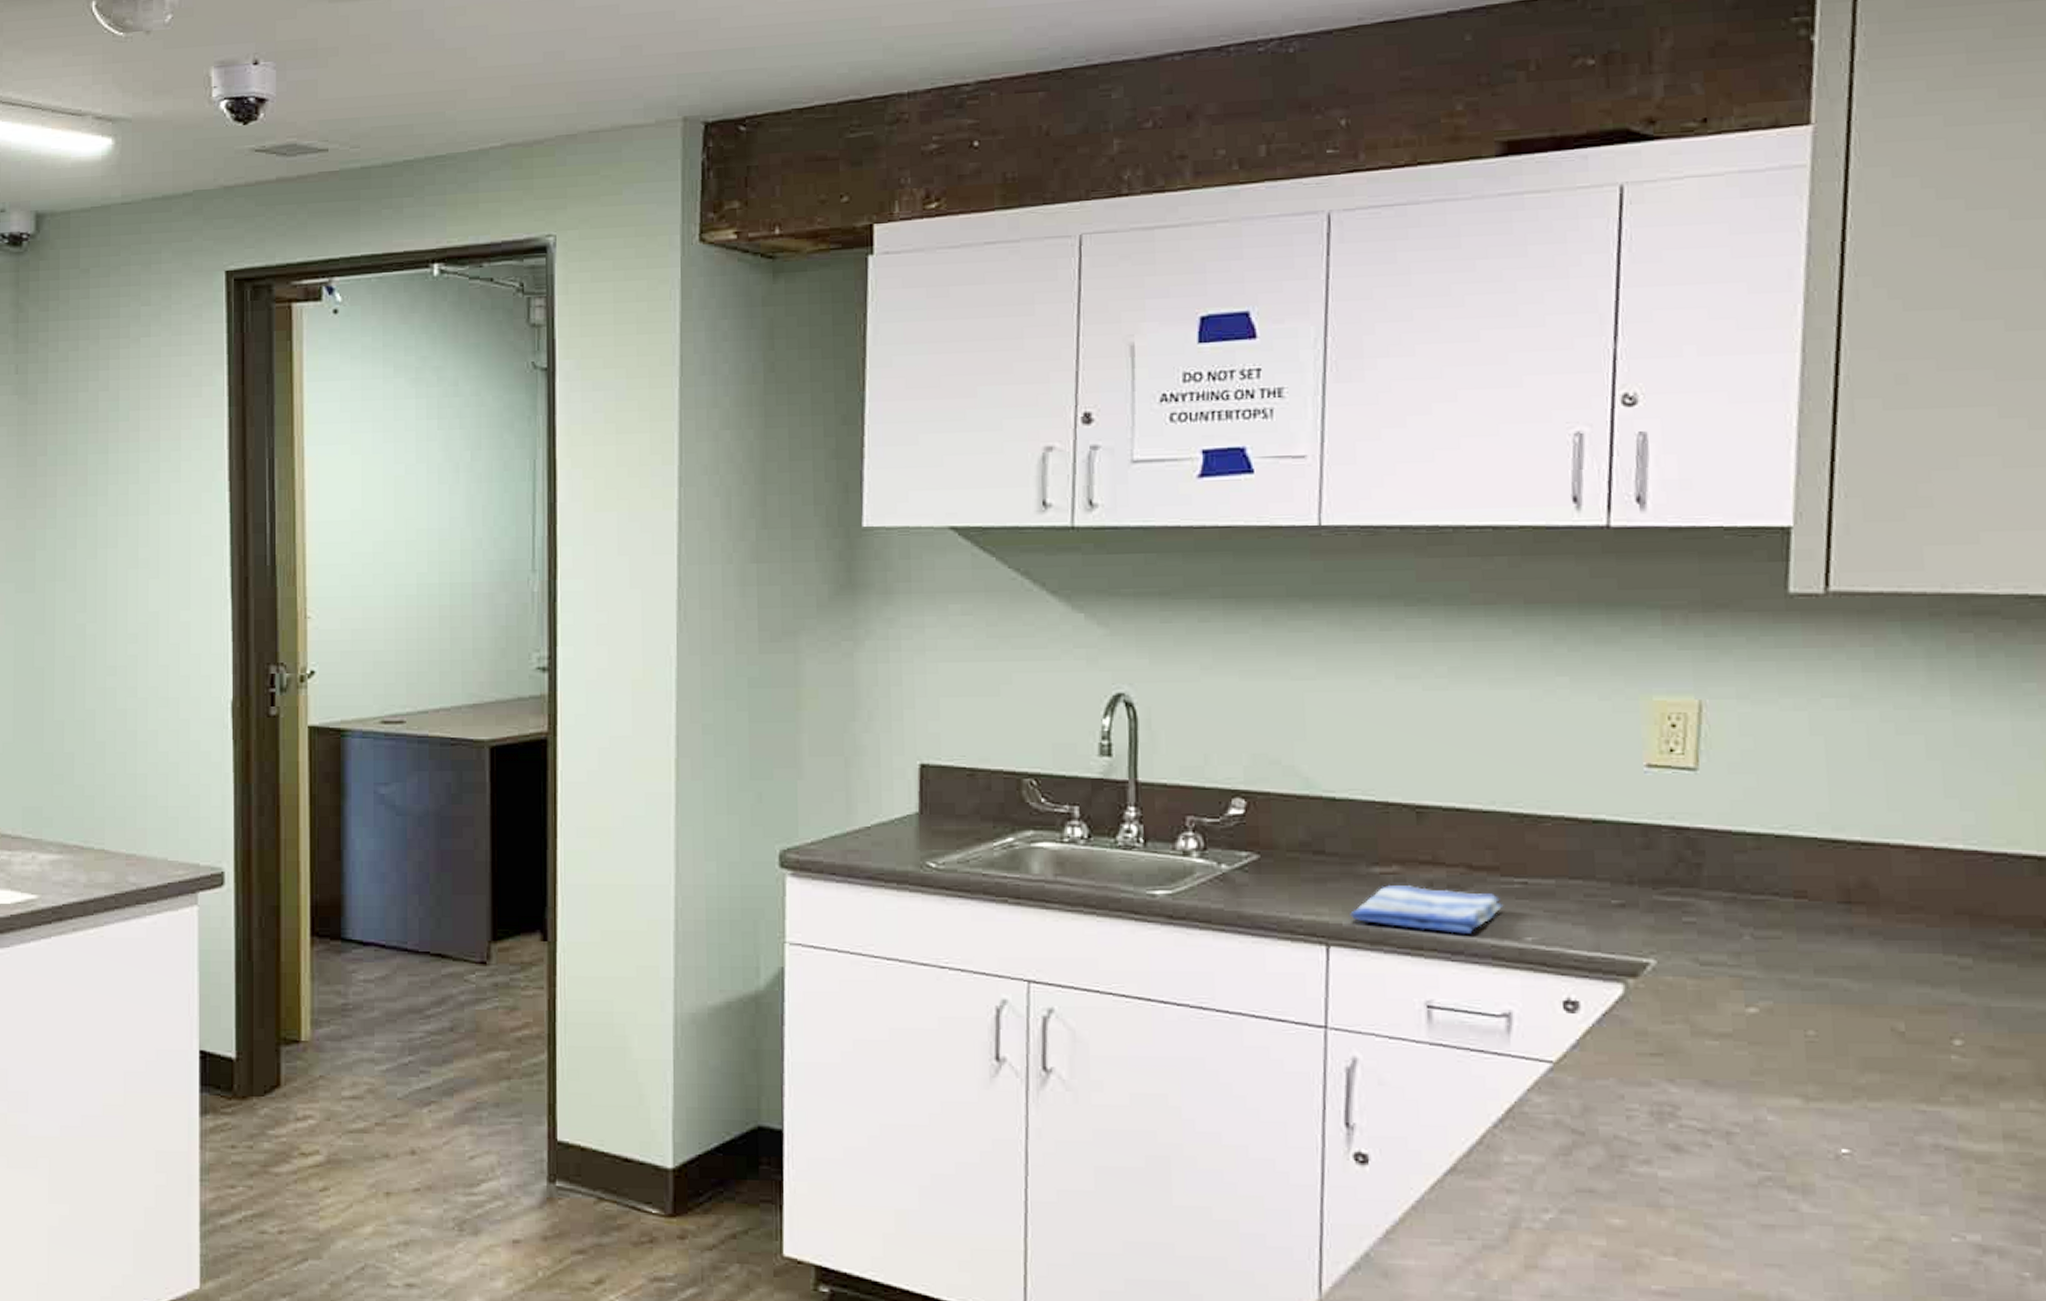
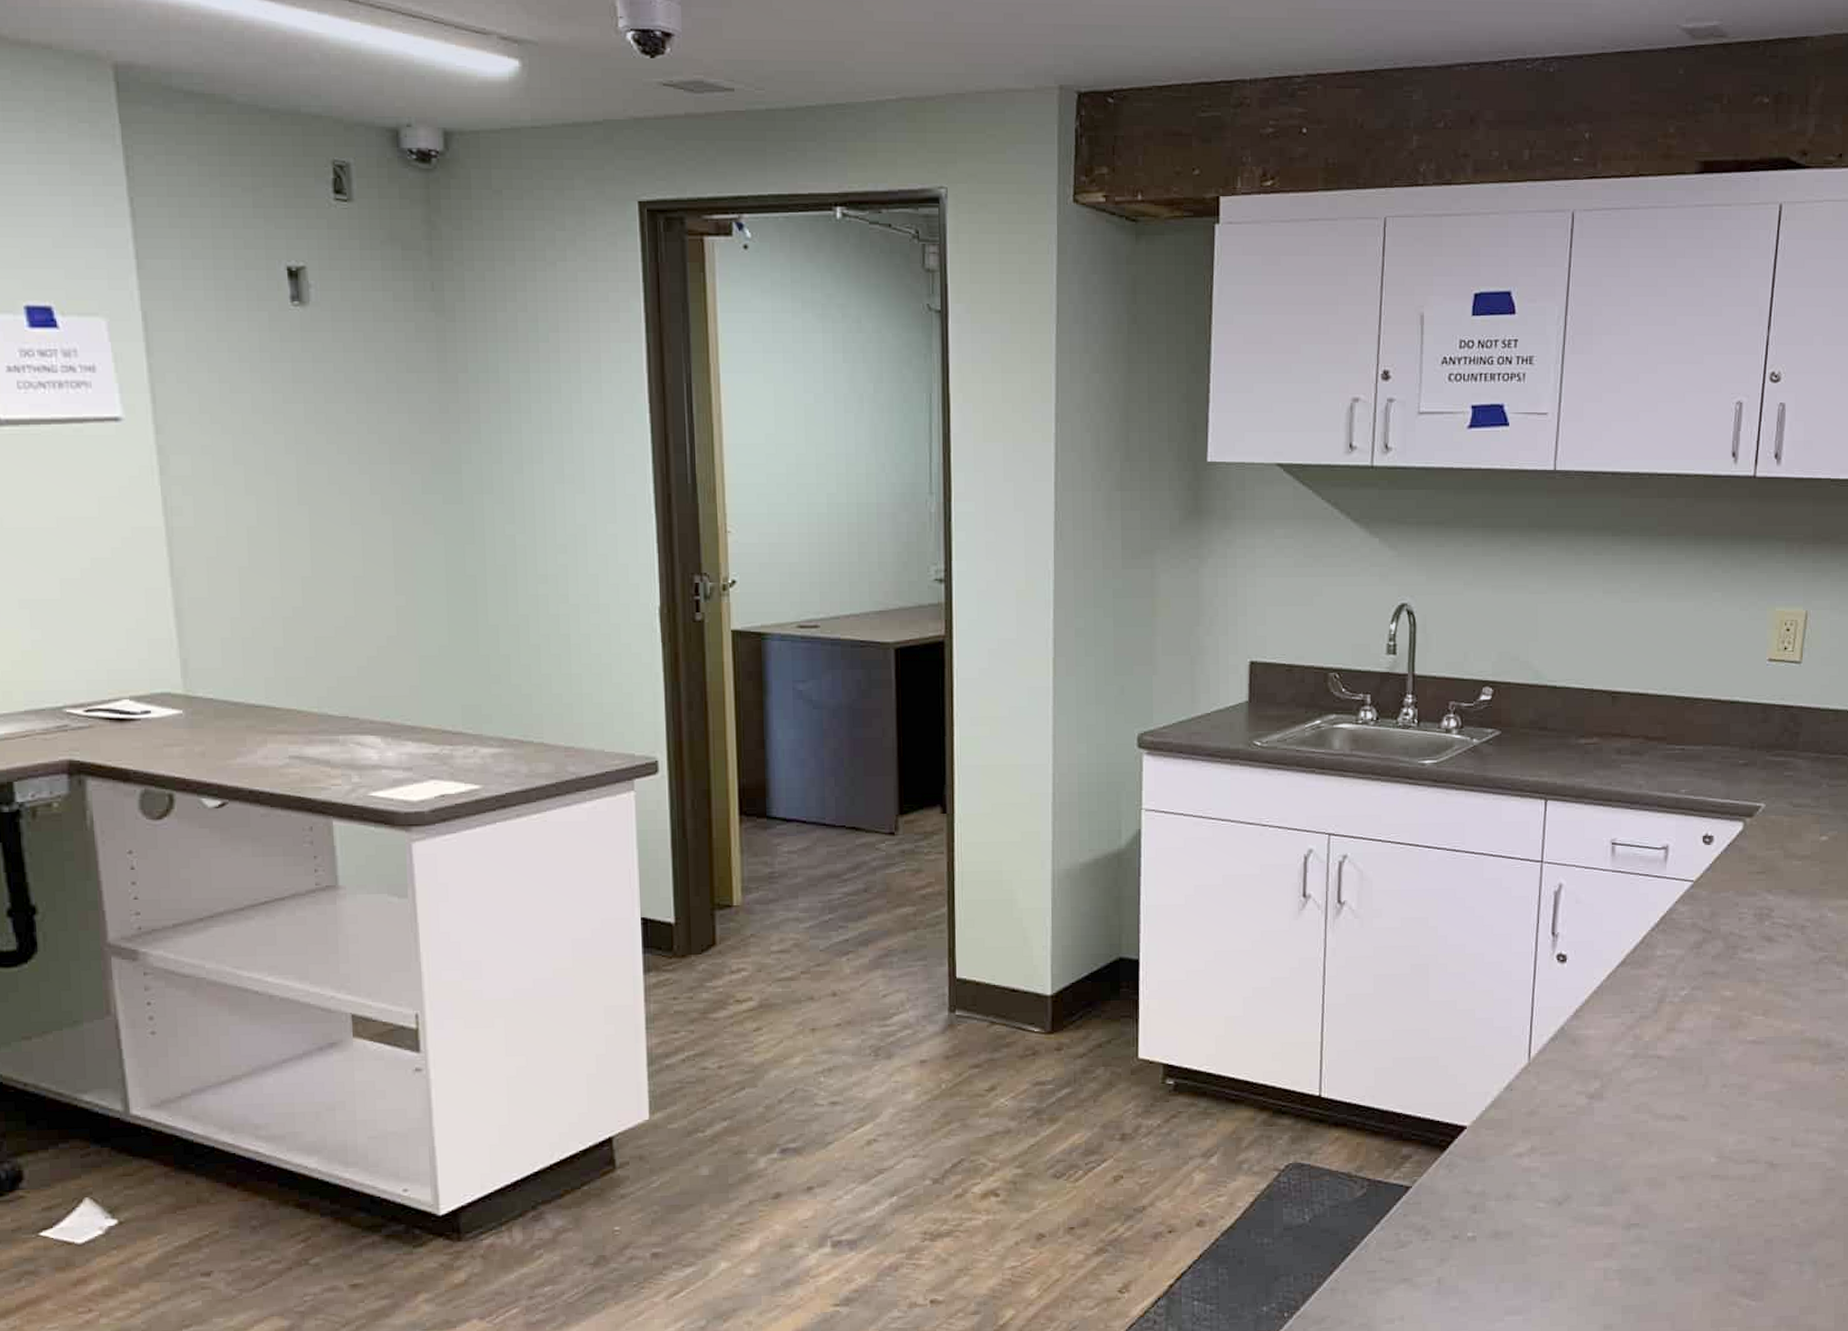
dish towel: present [1350,885,1504,934] -> none [1563,753,1668,788]

